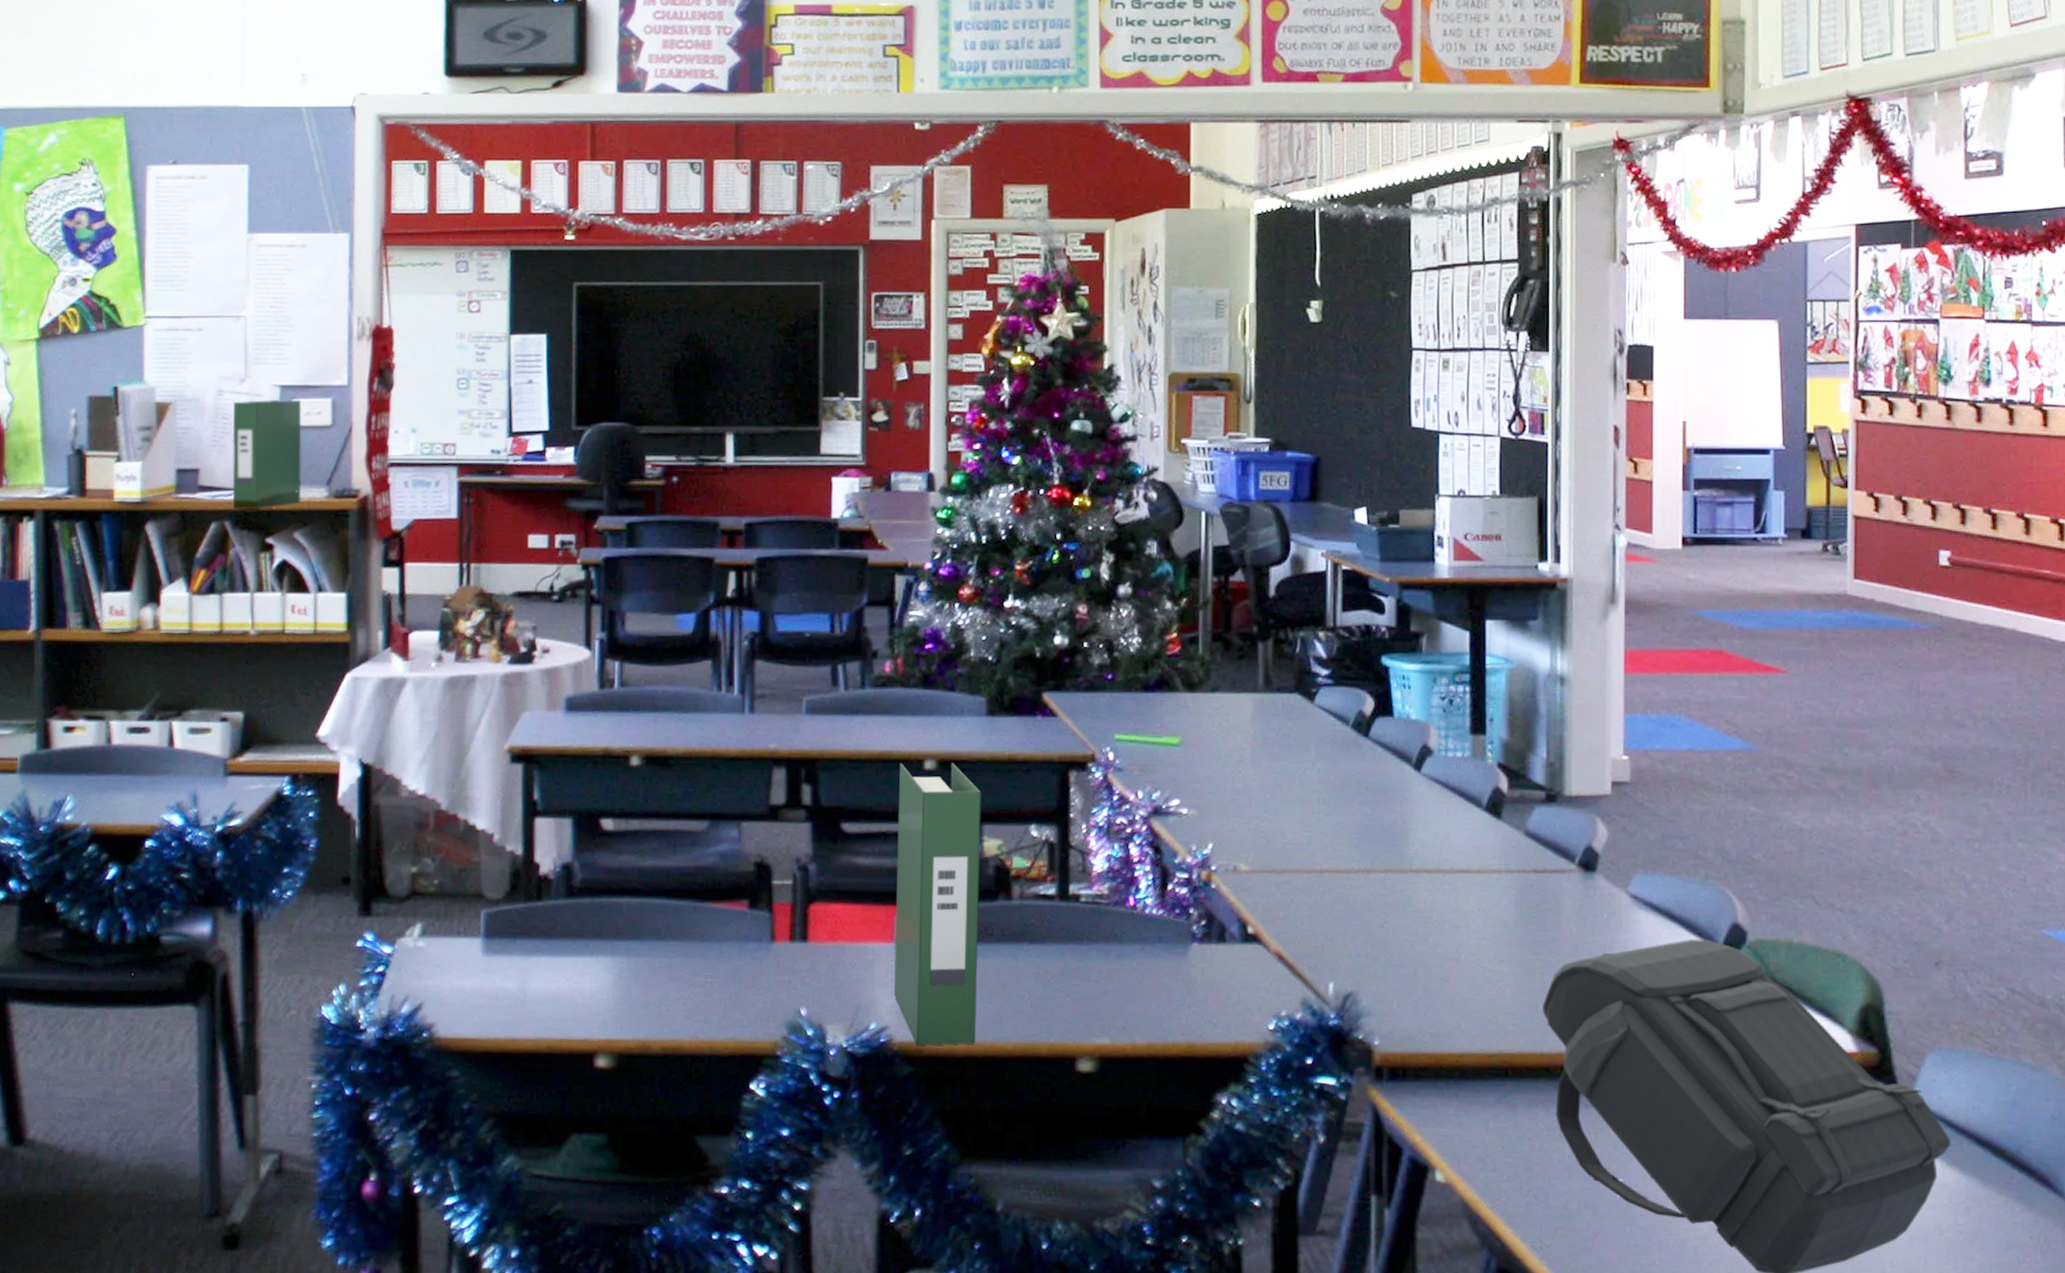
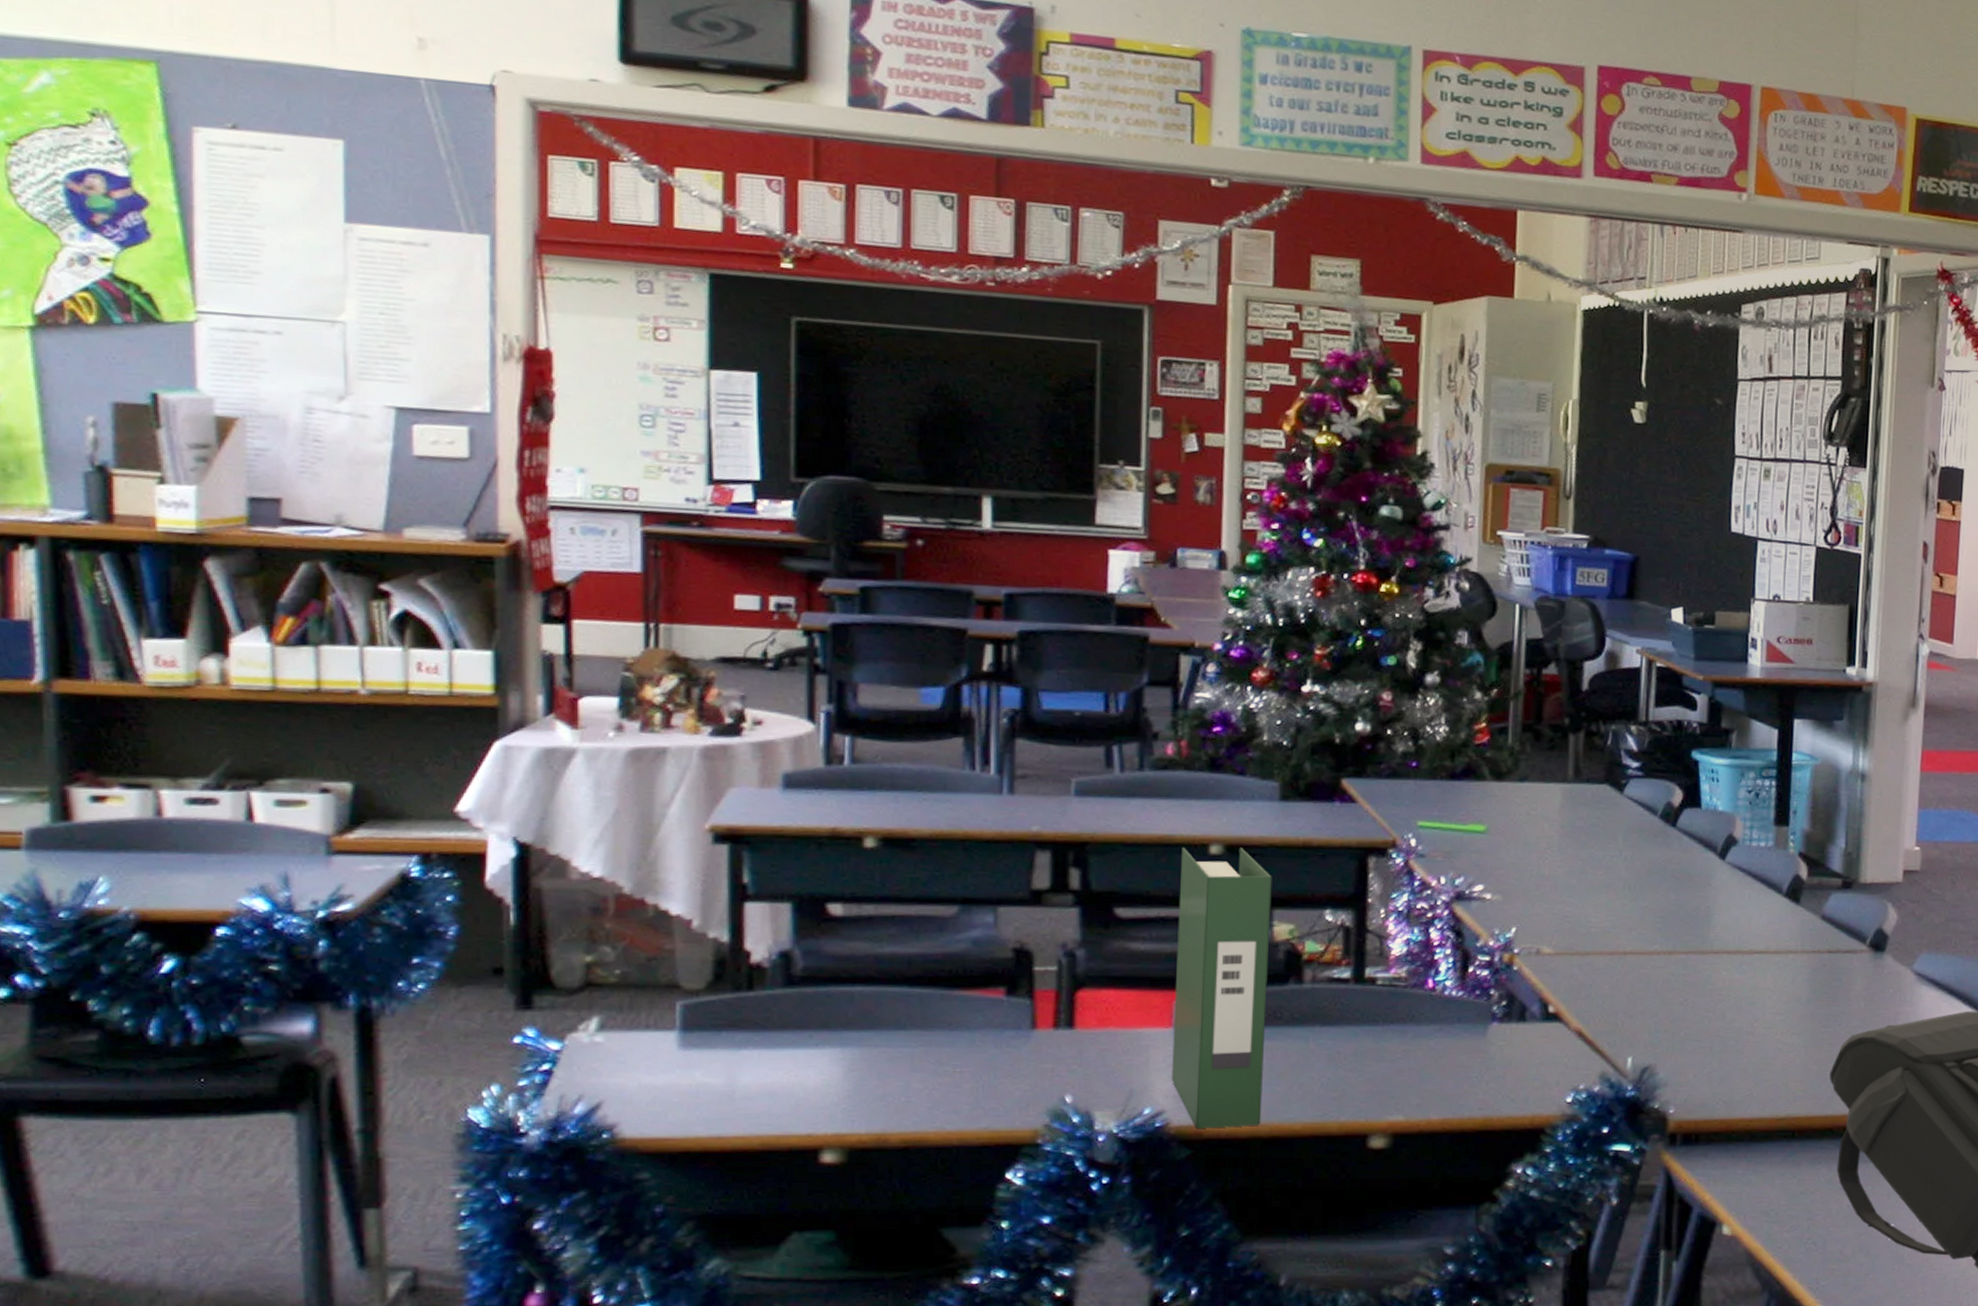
binder: present [232,400,302,510] -> none [328,422,428,550]

